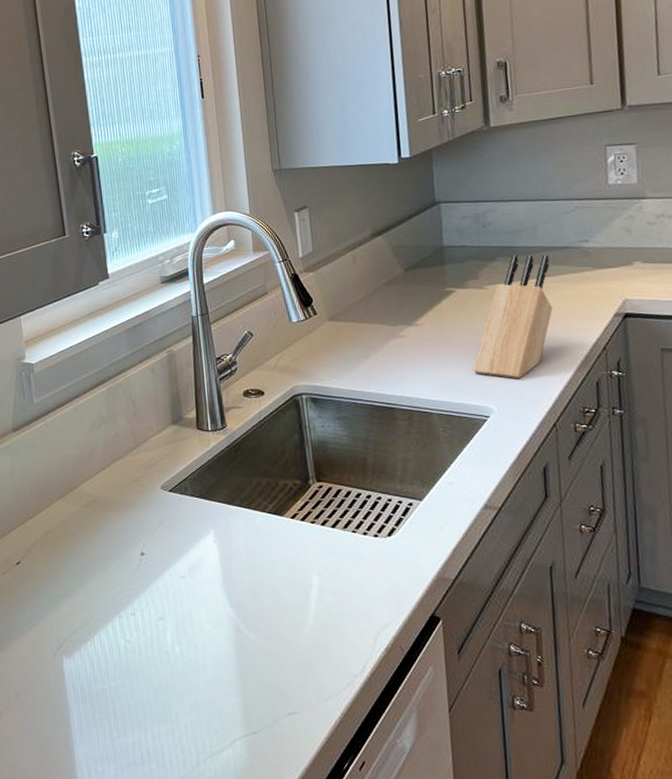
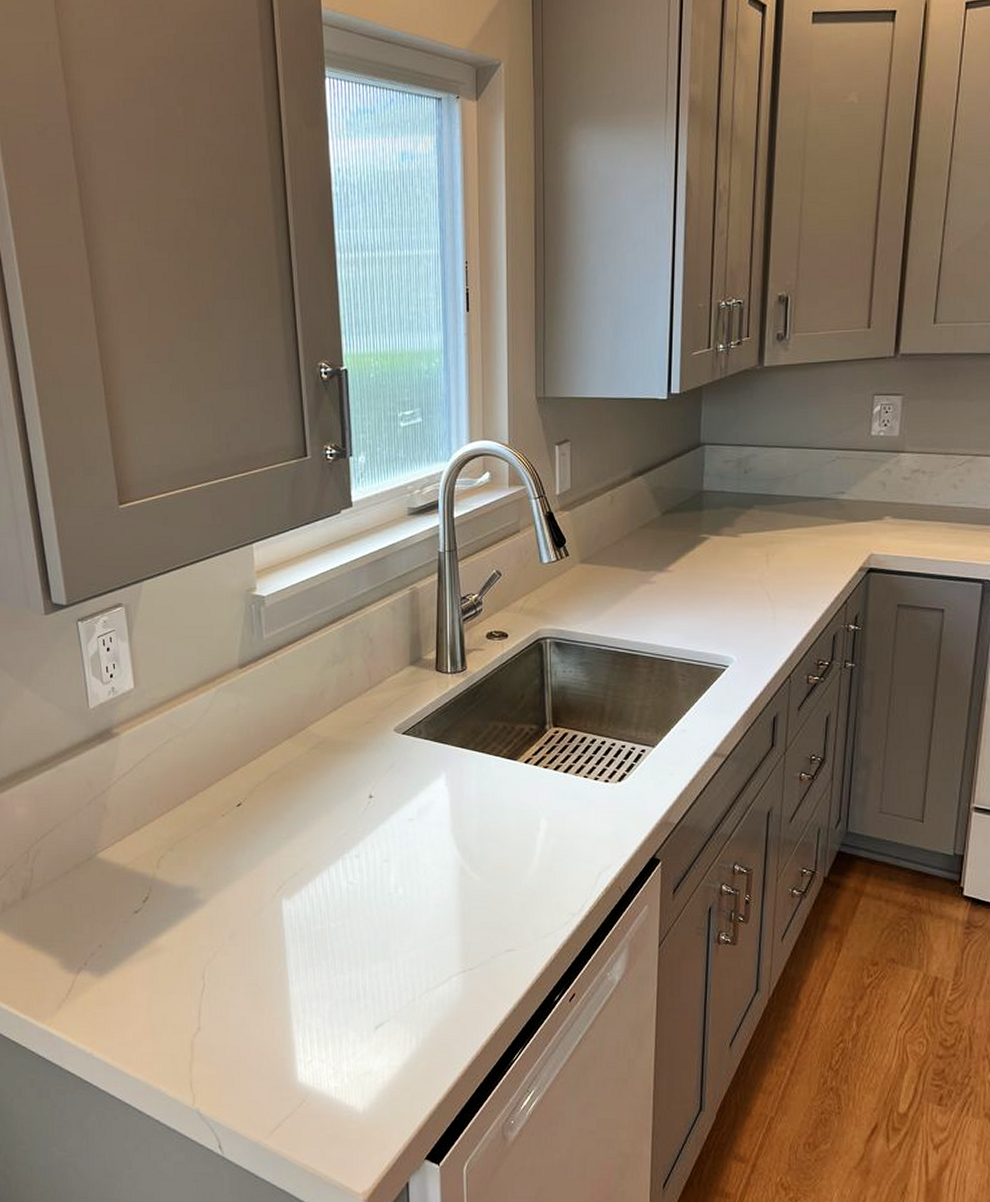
knife block: present [473,254,553,379] -> none [719,504,804,630]

